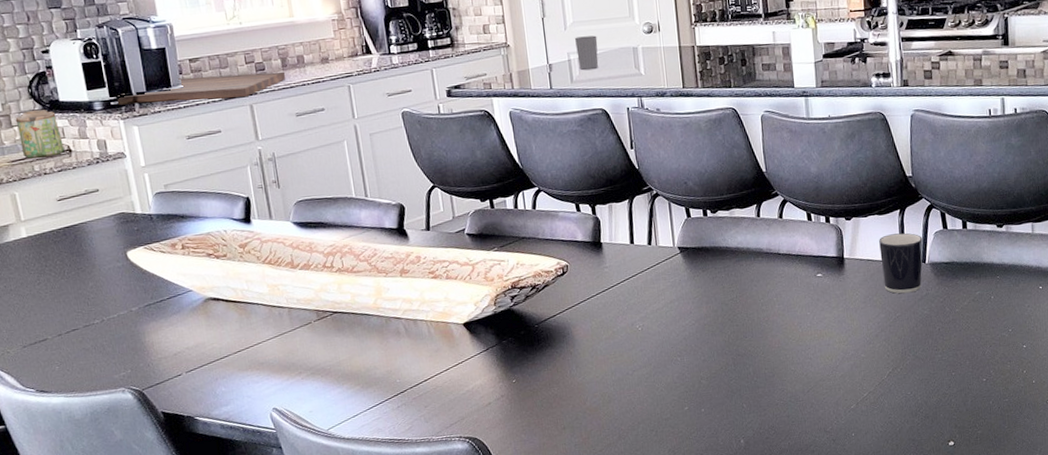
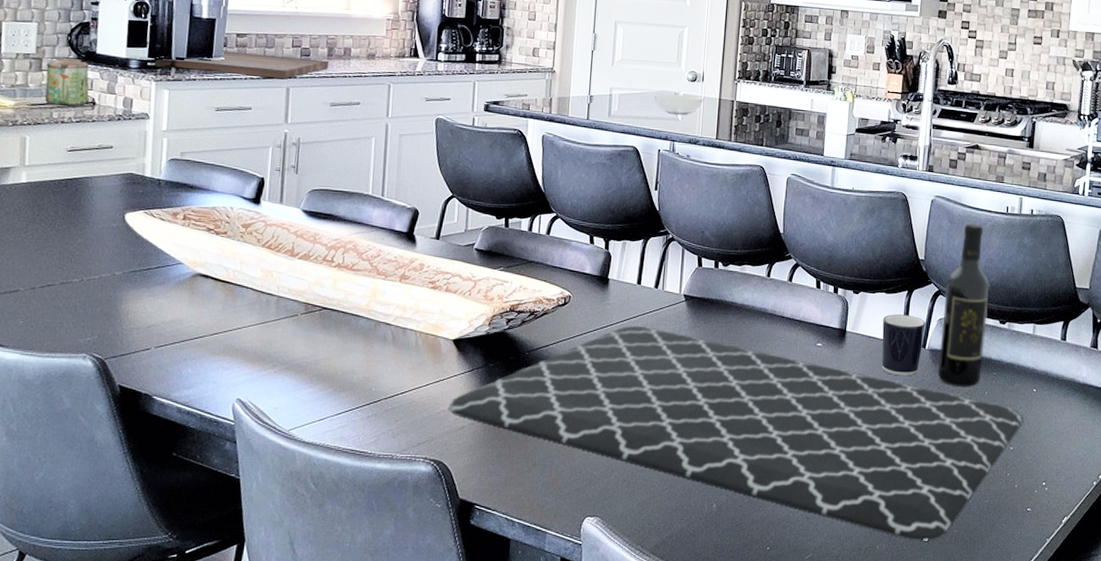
placemat: none [472,283,1033,446] -> present [449,325,1023,541]
cup: present [575,35,599,71] -> none [619,74,642,108]
bowl: none [612,48,663,71] -> present [653,93,703,116]
wine bottle: none [937,132,985,295] -> present [937,223,990,387]

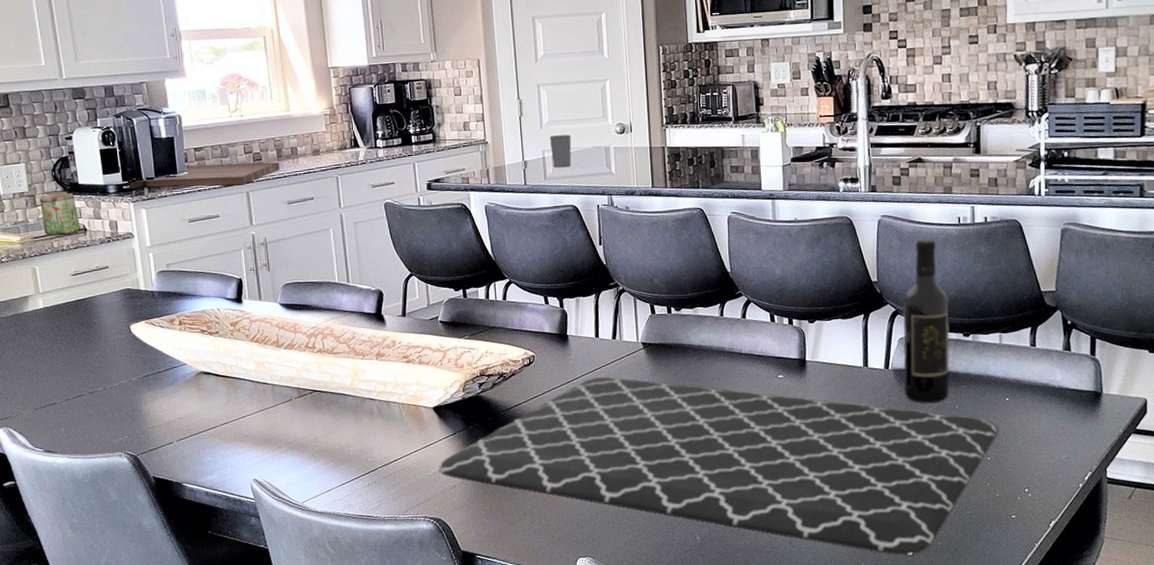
cup: none [619,74,642,108] -> present [550,134,572,168]
bowl: present [653,93,703,116] -> none [585,147,634,169]
mug: present [881,314,926,376] -> none [842,338,887,399]

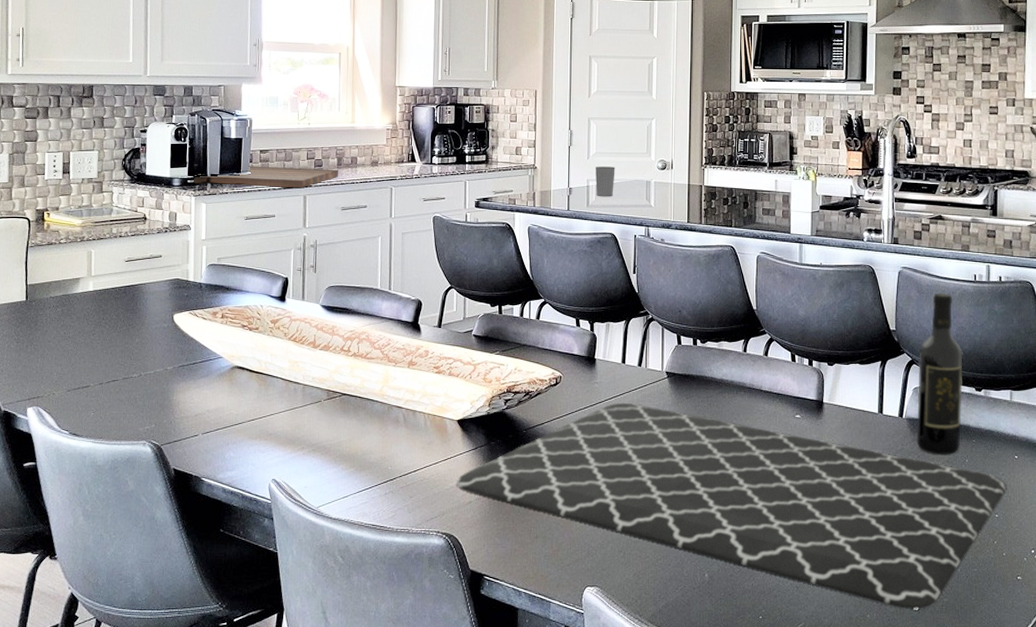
canister: present [39,190,80,237] -> none [105,179,141,223]

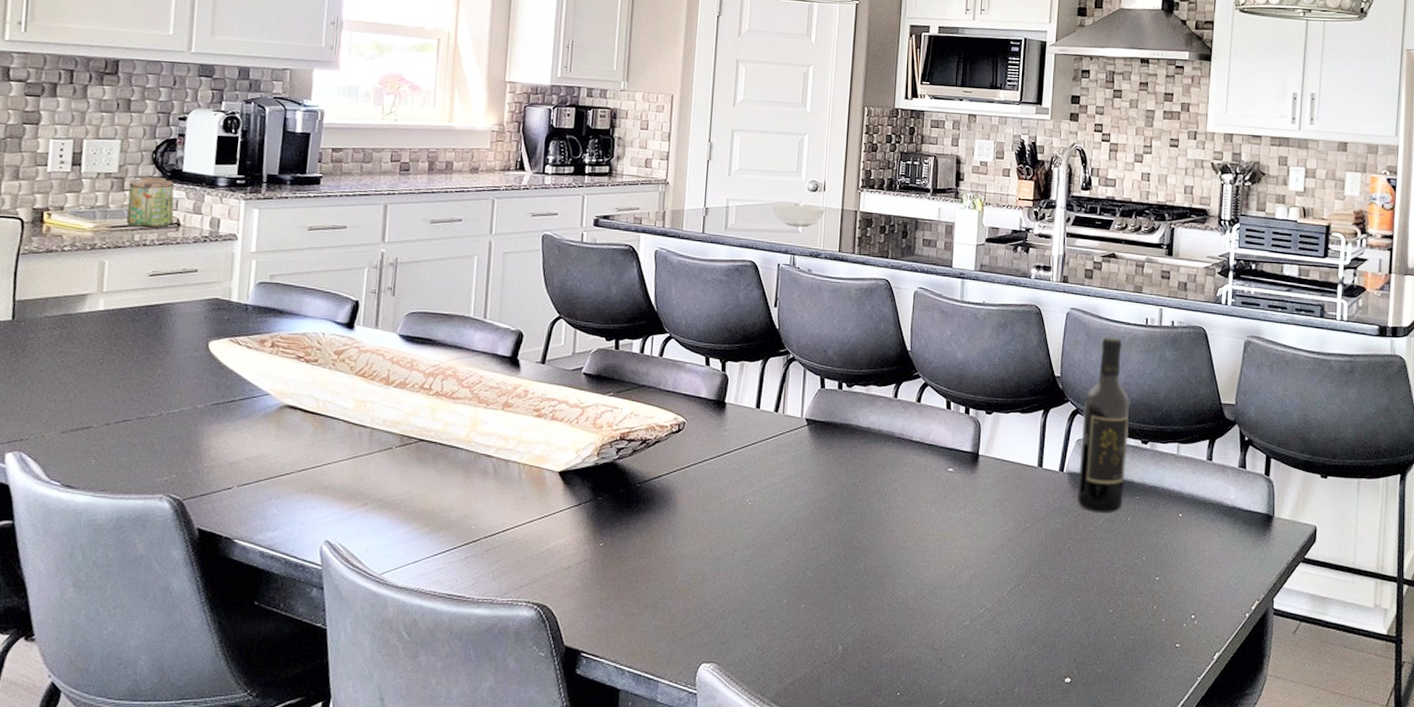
canister: none [105,179,141,223] -> present [126,176,175,229]
cutting board: present [194,166,338,189] -> none [245,166,429,196]
placemat: present [457,402,1007,610] -> none [554,452,1169,682]
cup: present [595,166,615,197] -> none [736,184,760,220]
bowl: none [627,182,673,202] -> present [772,204,825,228]

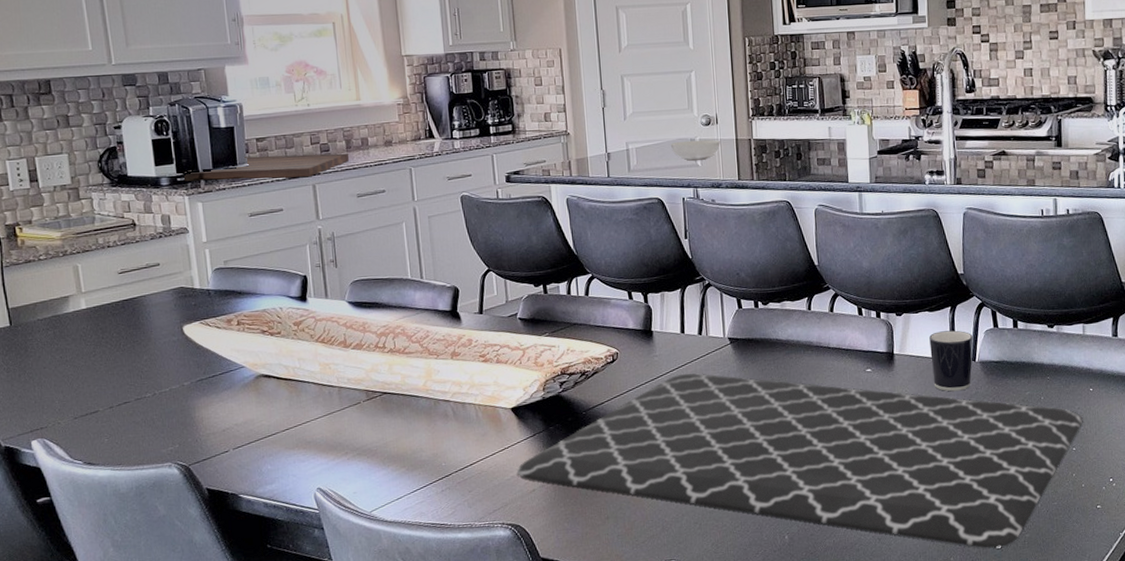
canister: present [126,176,175,229] -> none [83,183,129,232]
cutting board: none [245,166,429,196] -> present [184,153,349,182]
placemat: none [554,452,1169,682] -> present [517,373,1083,549]
mug: none [1017,435,1063,503] -> present [929,330,973,392]
wine bottle: present [1077,337,1130,512] -> none [988,231,1035,395]

